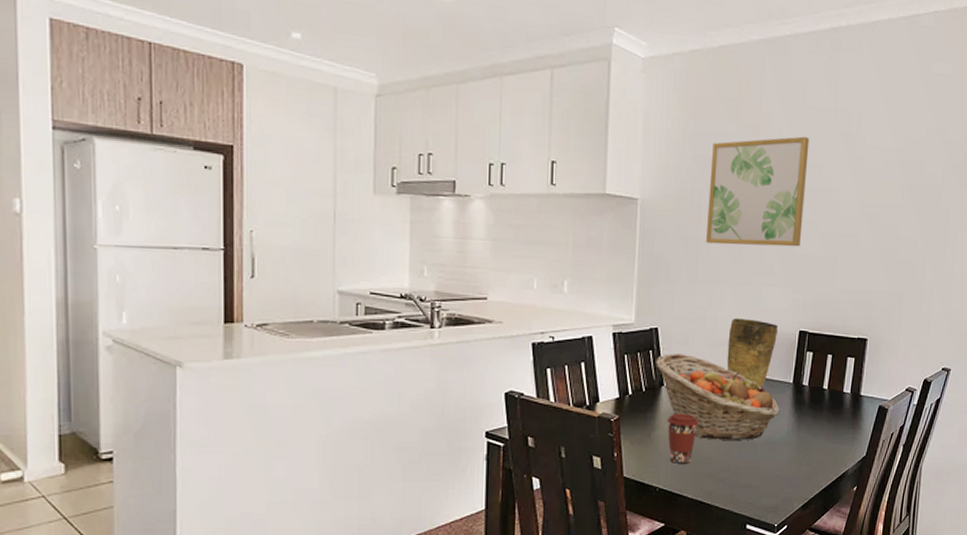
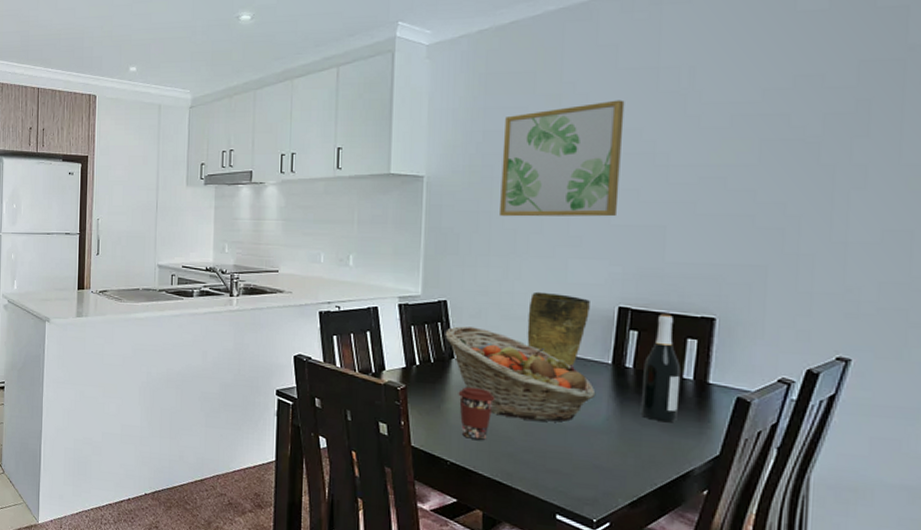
wine bottle: none [812,336,843,432] -> present [640,313,681,423]

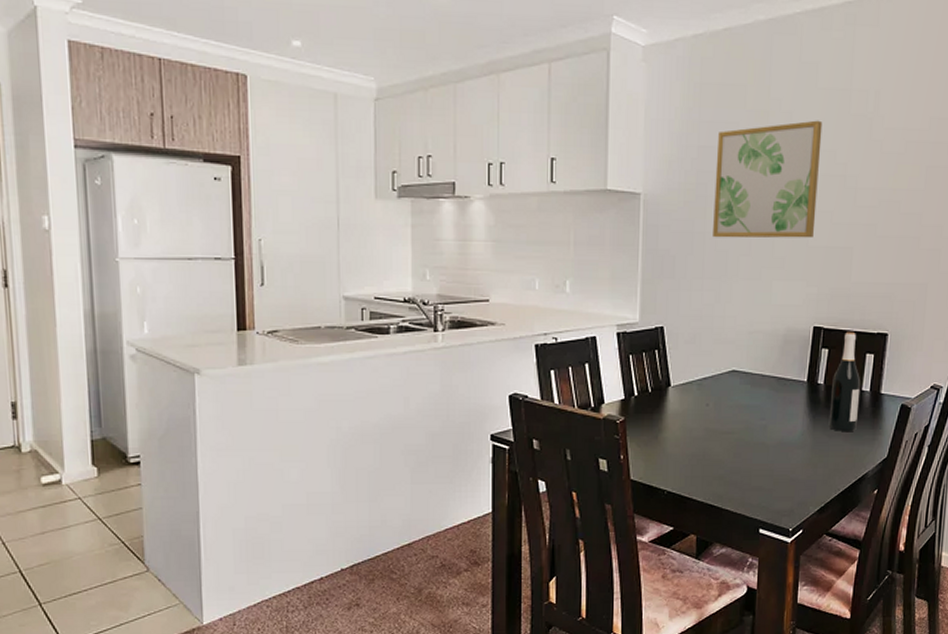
fruit basket: present [445,326,596,422] -> none [662,353,794,442]
coffee cup: present [458,386,495,440] -> none [674,414,708,466]
vase: present [527,291,590,366] -> none [736,314,790,386]

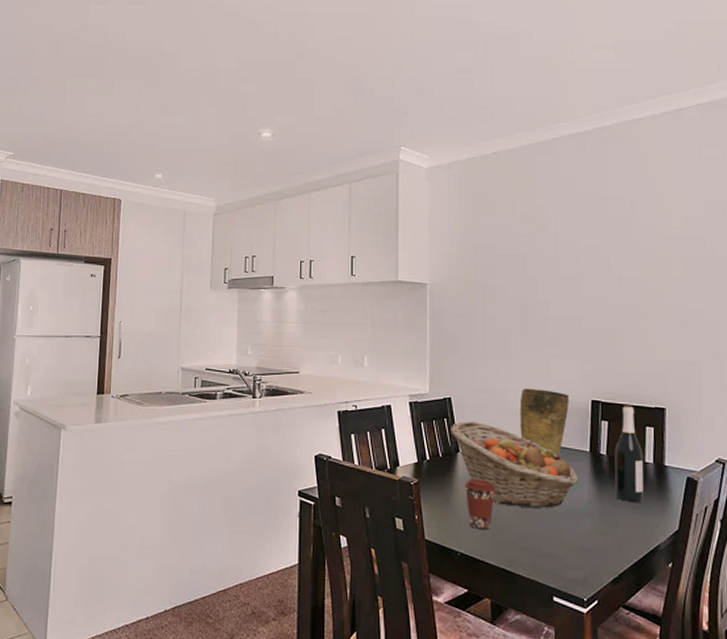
fruit basket: none [662,353,794,442] -> present [451,421,579,508]
coffee cup: none [674,414,708,466] -> present [464,478,496,529]
wall art: present [713,120,823,238] -> none [491,222,585,321]
vase: none [736,314,790,386] -> present [519,388,569,455]

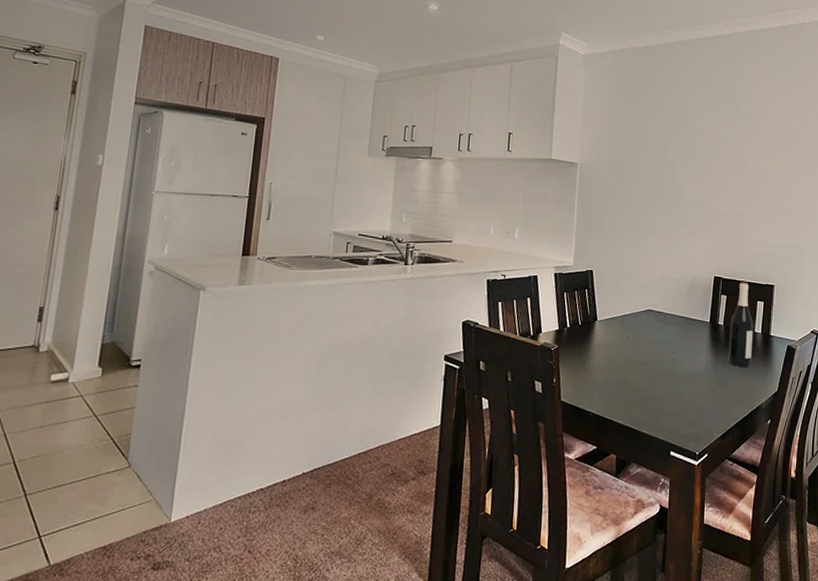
fruit basket: present [451,421,579,508] -> none [590,292,699,372]
coffee cup: present [464,478,496,529] -> none [599,345,628,391]
vase: present [519,388,569,455] -> none [651,263,695,325]

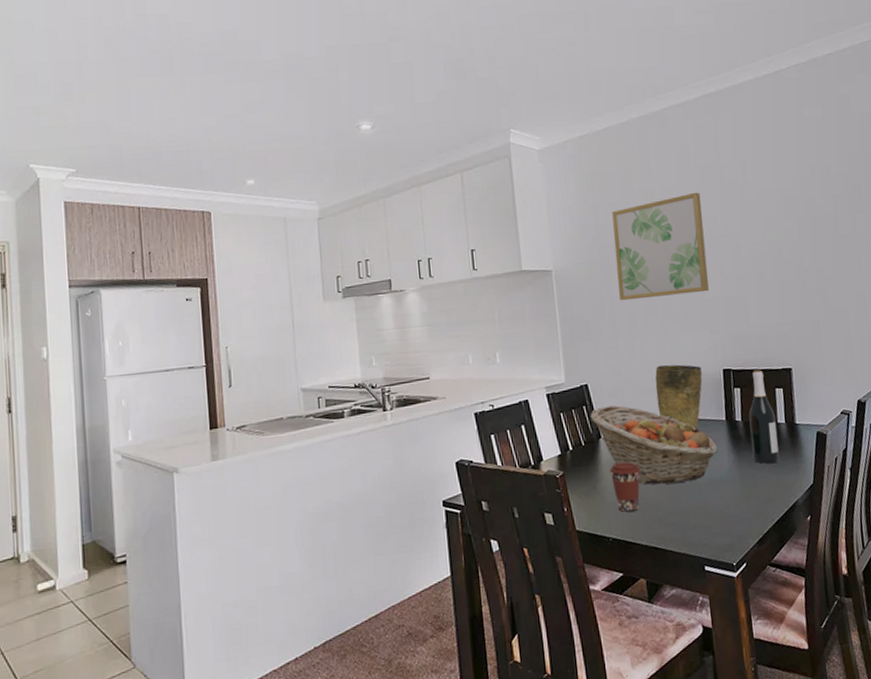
fruit basket: none [590,292,699,372] -> present [590,405,718,485]
coffee cup: none [599,345,628,391] -> present [609,462,641,512]
wall art: none [634,116,719,205] -> present [612,192,709,301]
vase: none [651,263,695,325] -> present [655,364,703,428]

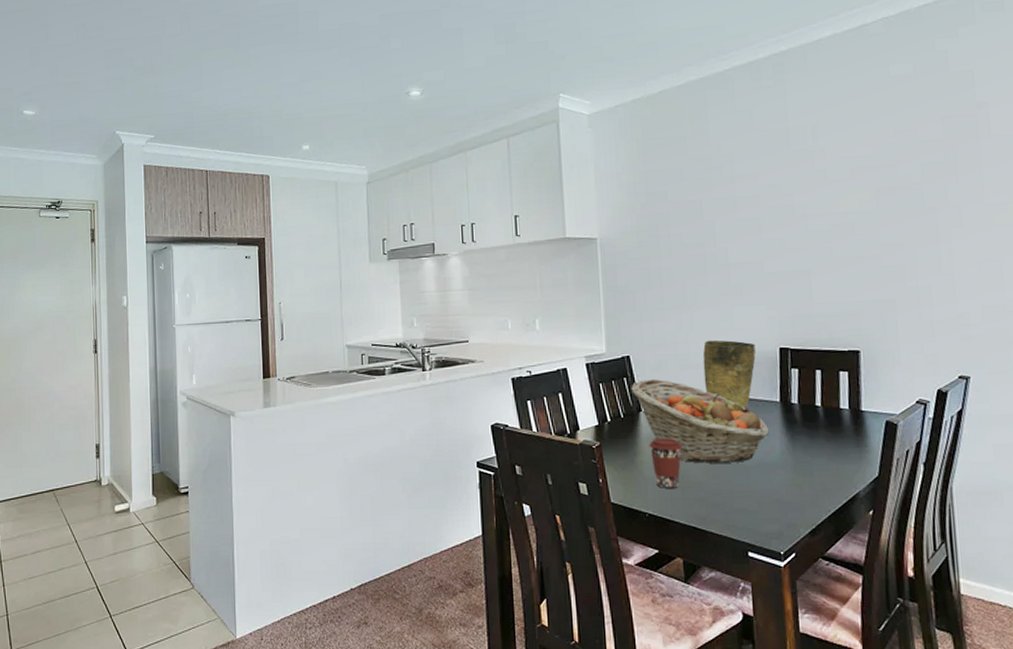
wall art: present [612,192,709,301] -> none [664,158,769,272]
wine bottle: present [749,369,780,464] -> none [807,350,840,451]

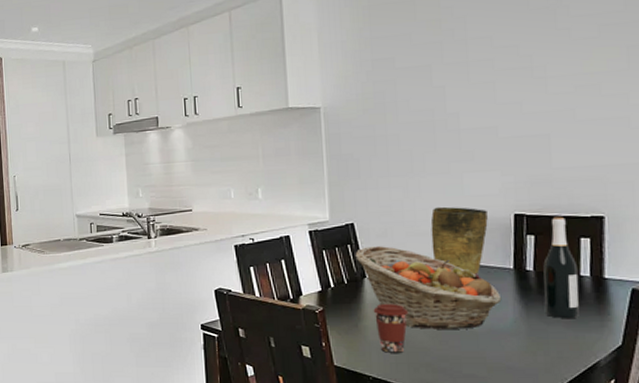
wine bottle: none [807,350,840,451] -> present [543,216,579,319]

